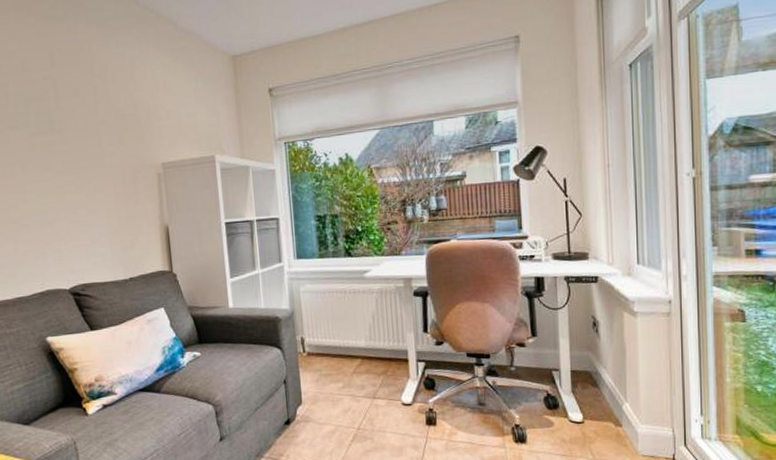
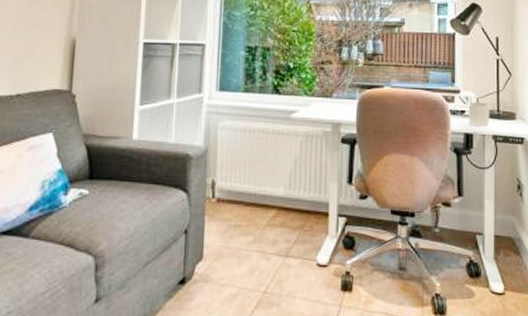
mug: none [537,246,561,271] -> present [468,103,490,128]

